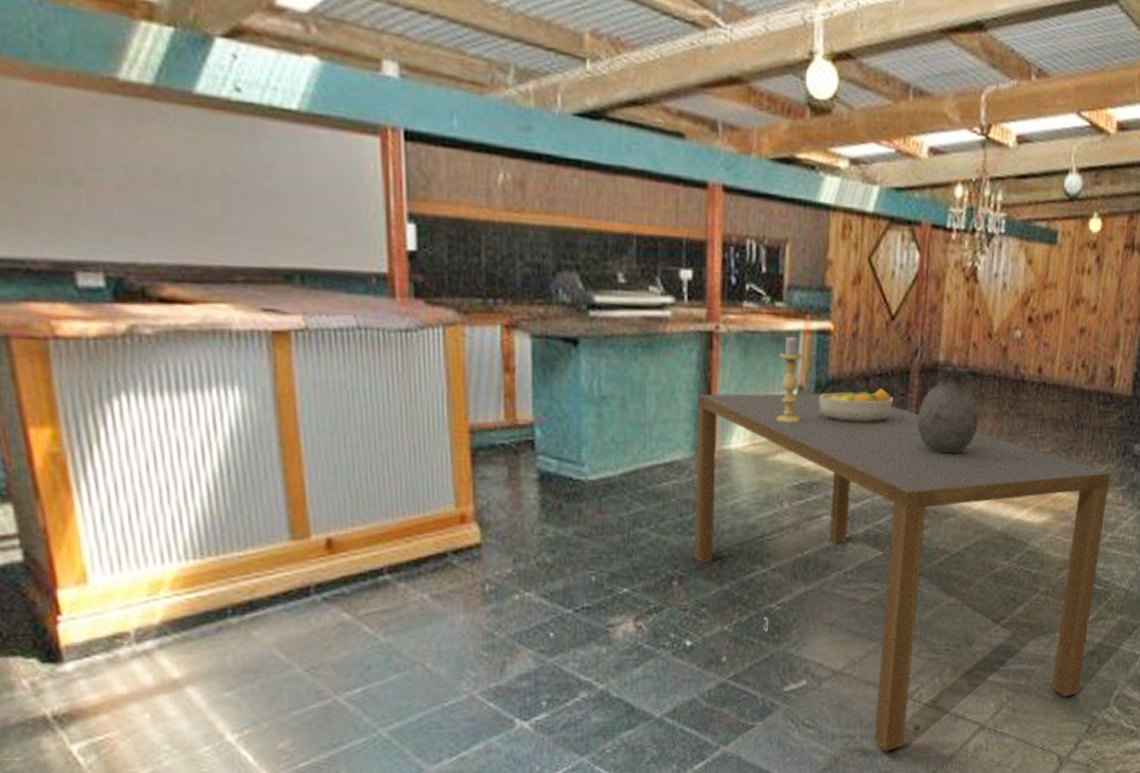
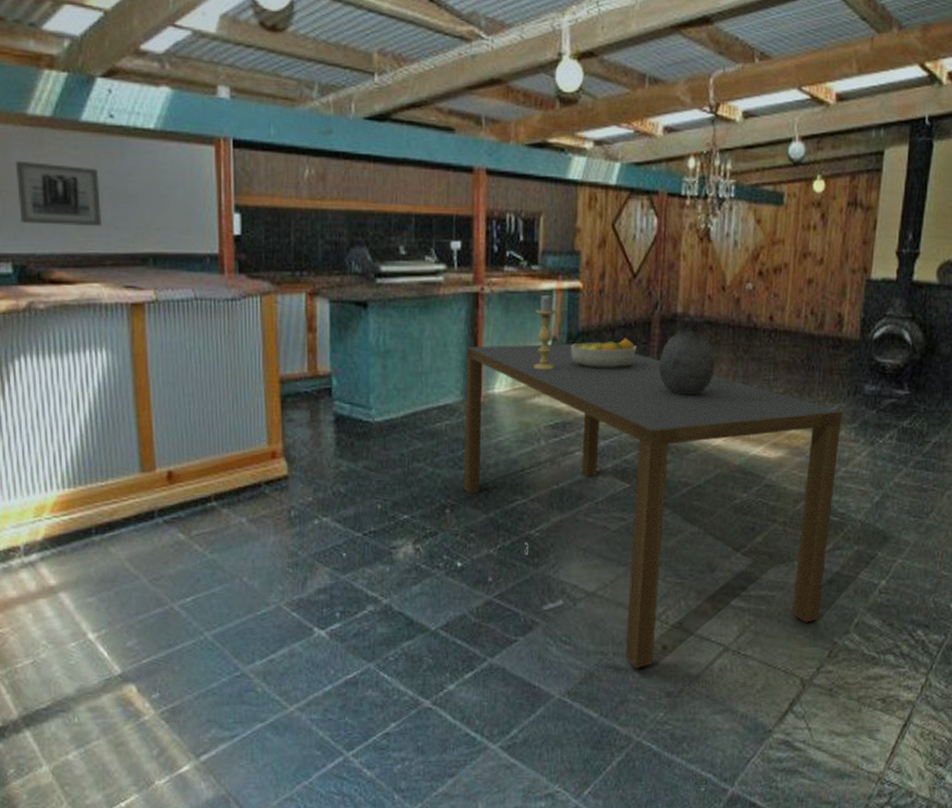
wall art: none [102,139,228,231] -> present [15,160,101,227]

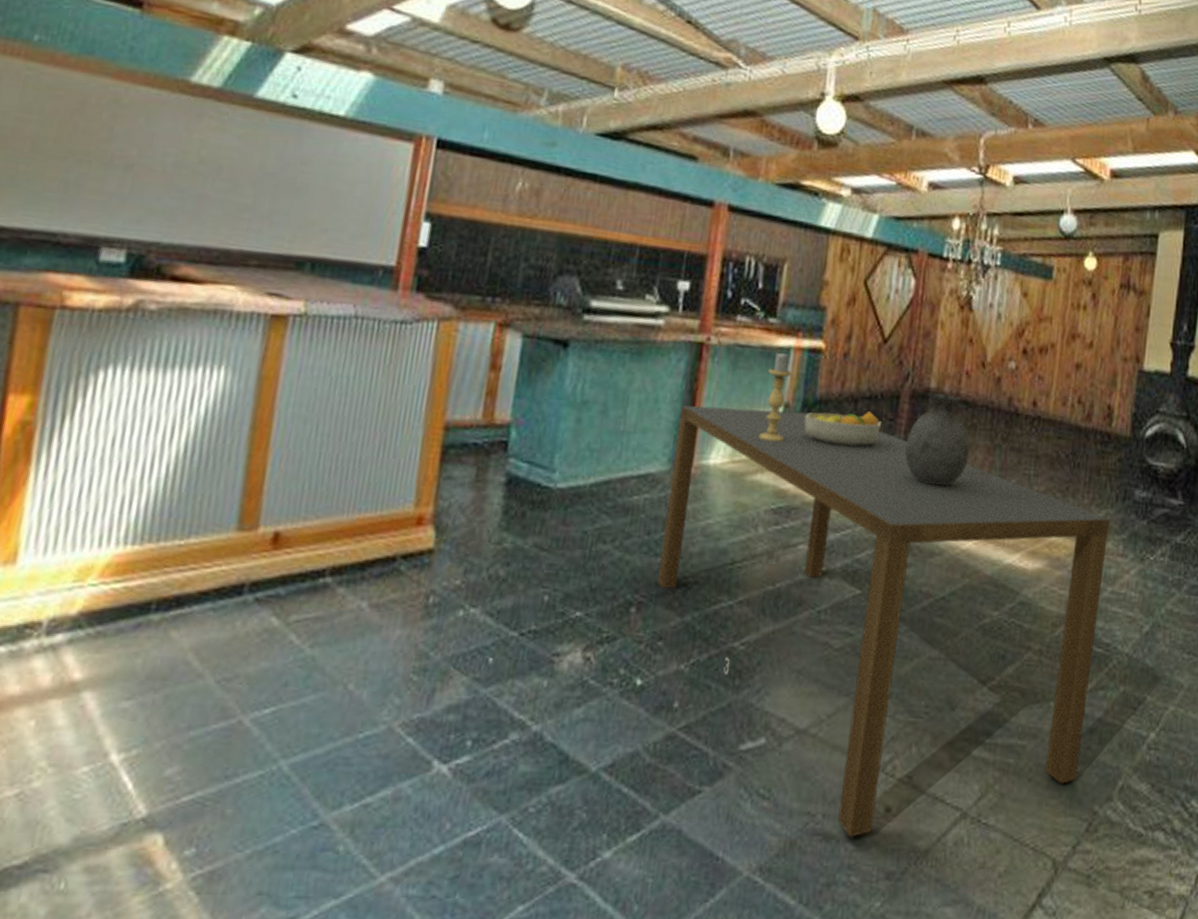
wall art: present [15,160,101,227] -> none [151,131,264,219]

